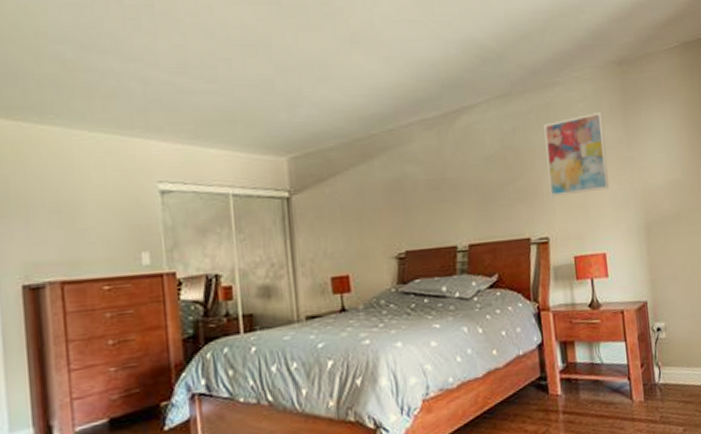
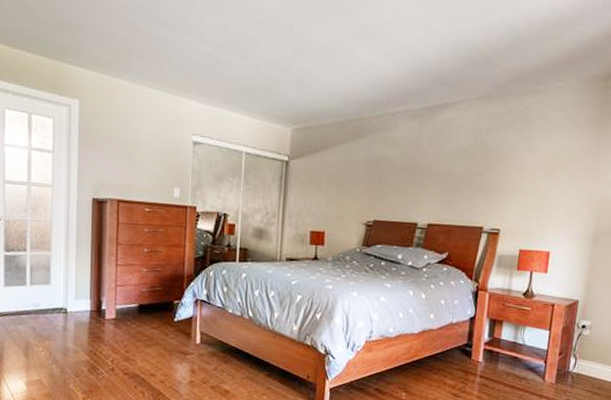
wall art: present [544,111,609,198] -> none [510,122,577,196]

